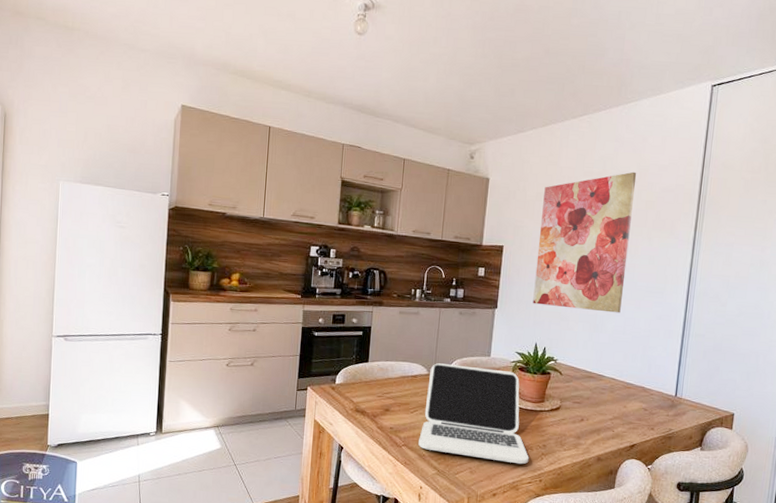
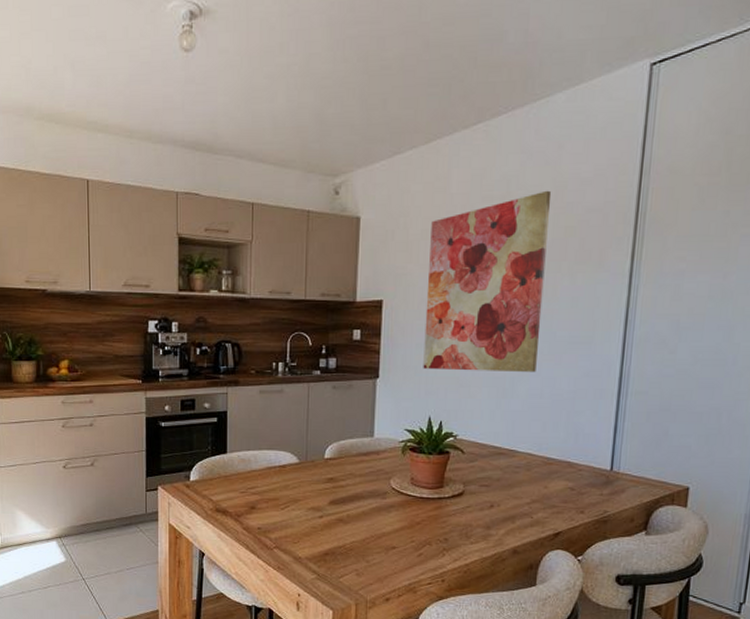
laptop: present [418,363,529,465] -> none [293,449,428,563]

